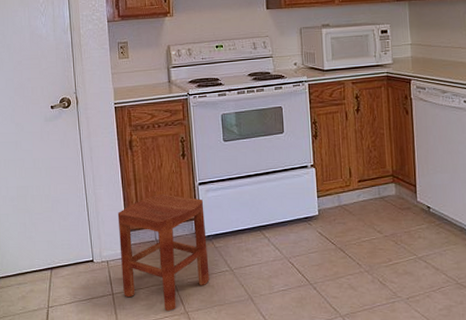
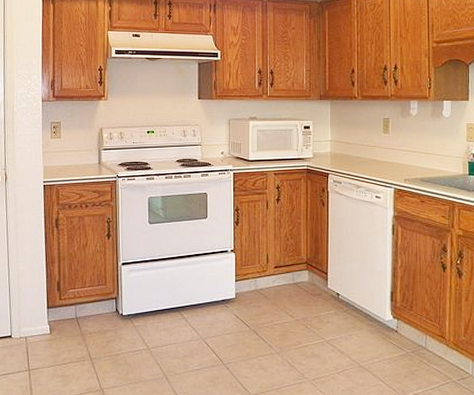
stool: present [117,193,210,312] -> none [39,272,127,389]

